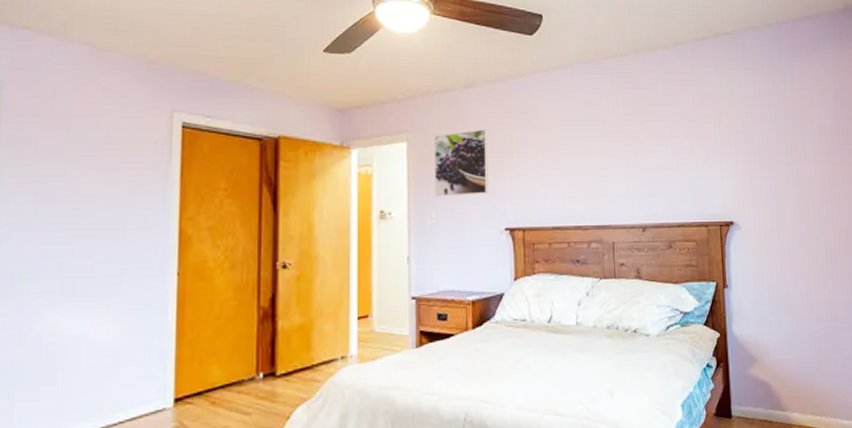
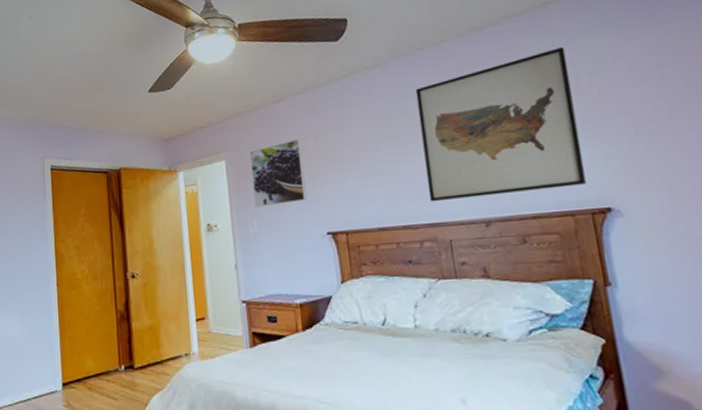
wall art: none [596,79,719,205] -> present [415,47,586,202]

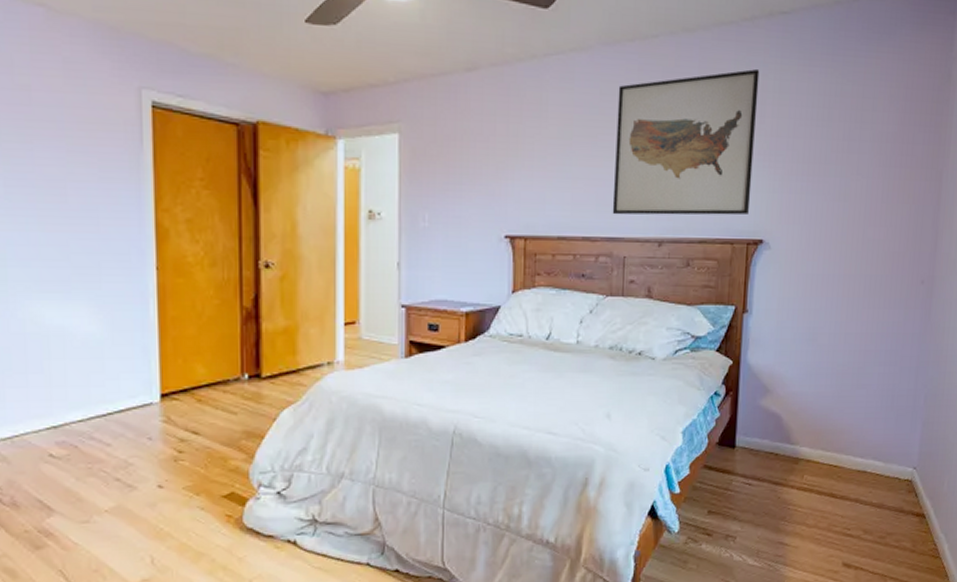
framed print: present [250,139,307,208] -> none [428,121,490,198]

